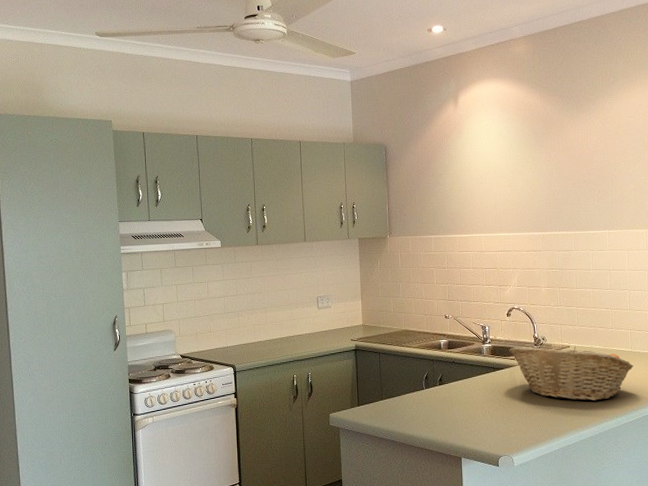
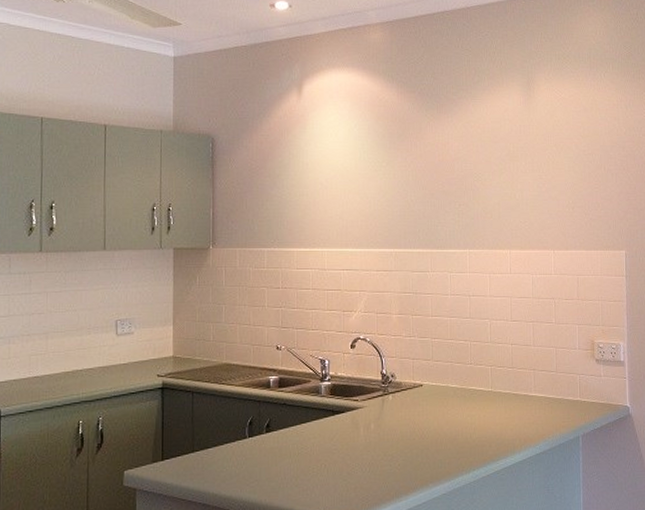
fruit basket: present [509,346,635,401] -> none [352,384,495,451]

